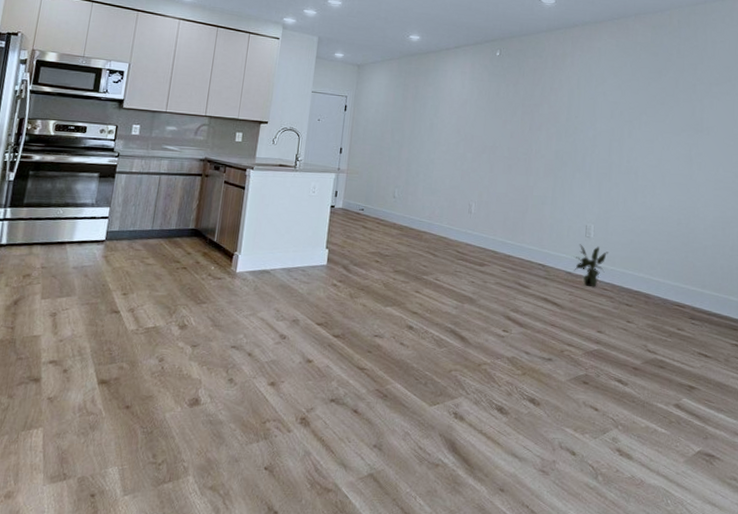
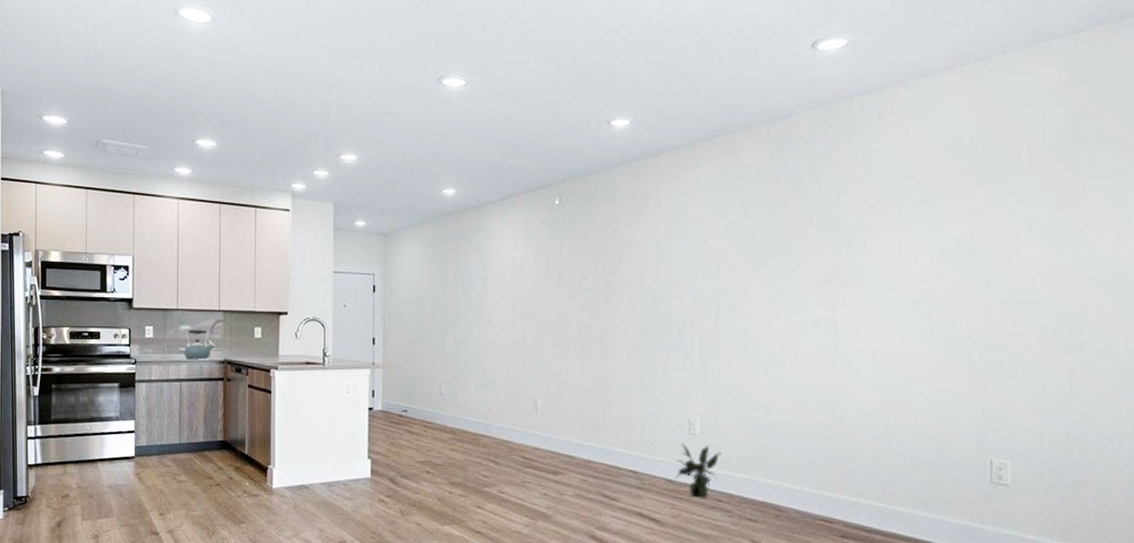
kettle: none [167,131,198,157] -> present [184,330,215,360]

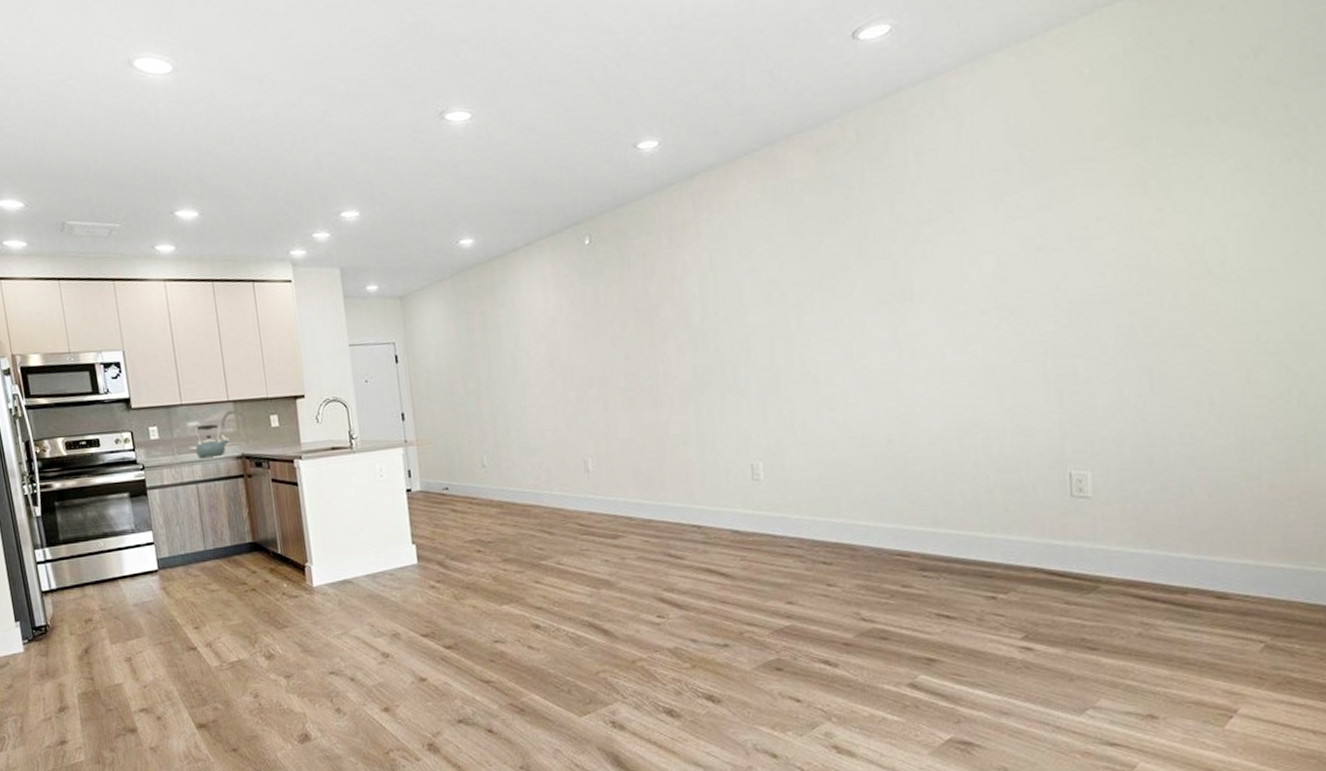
potted plant: present [674,443,721,499] -> none [739,490,788,546]

